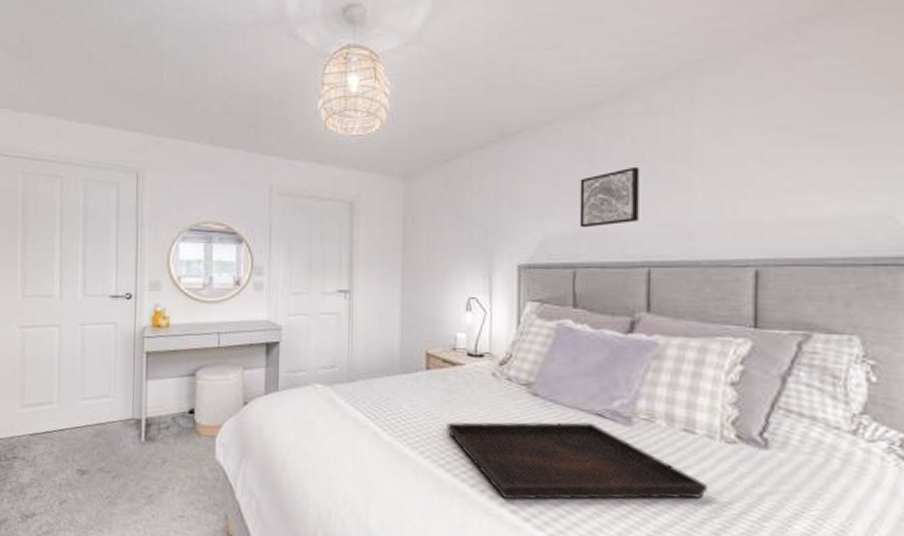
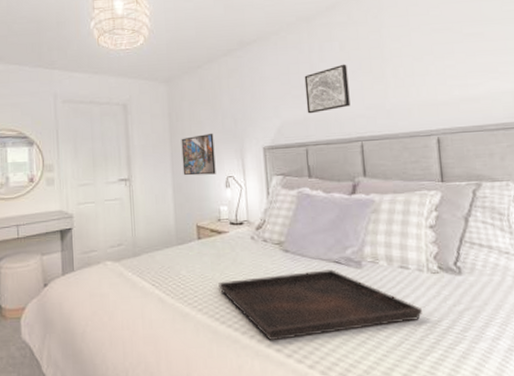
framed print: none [415,243,457,294] -> present [181,133,216,176]

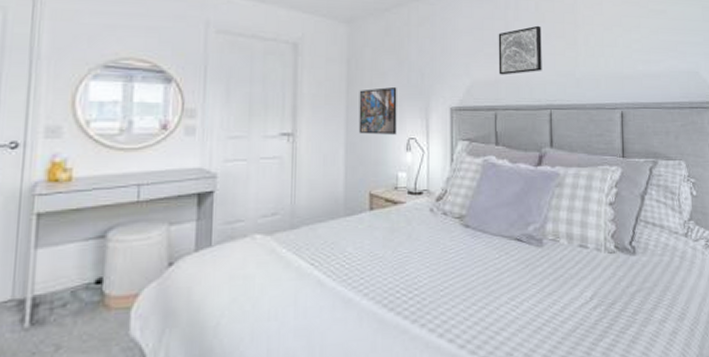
serving tray: present [218,269,422,341] -> none [389,248,597,330]

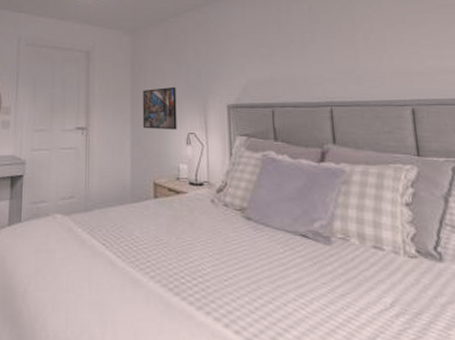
wall art: present [498,25,542,75] -> none [272,26,319,74]

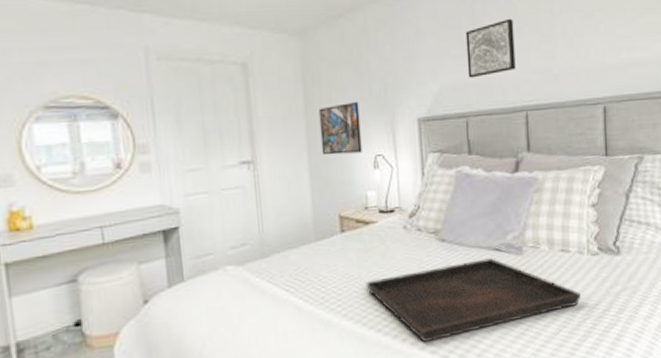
serving tray: none [174,243,399,321] -> present [366,258,581,343]
wall art: none [272,26,319,74] -> present [465,18,516,78]

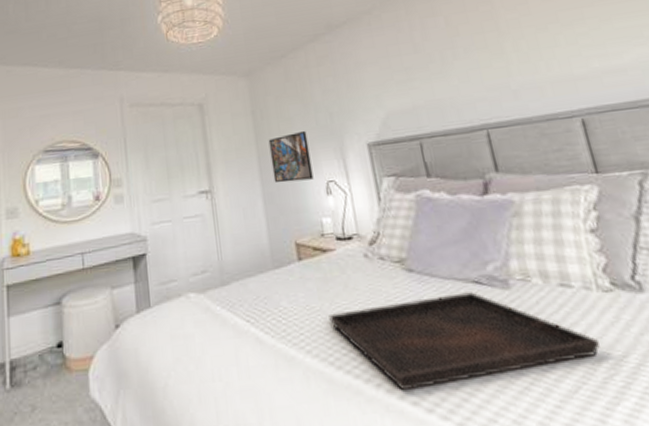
wall art: present [465,18,516,78] -> none [407,41,468,101]

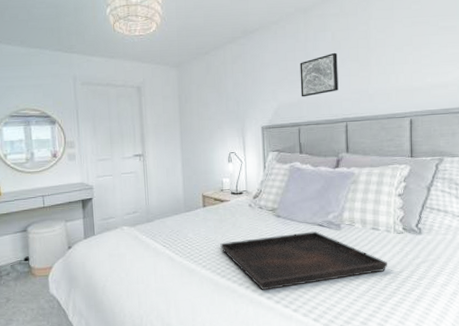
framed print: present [268,130,314,183] -> none [189,113,220,152]
wall art: none [407,41,468,101] -> present [300,52,339,97]

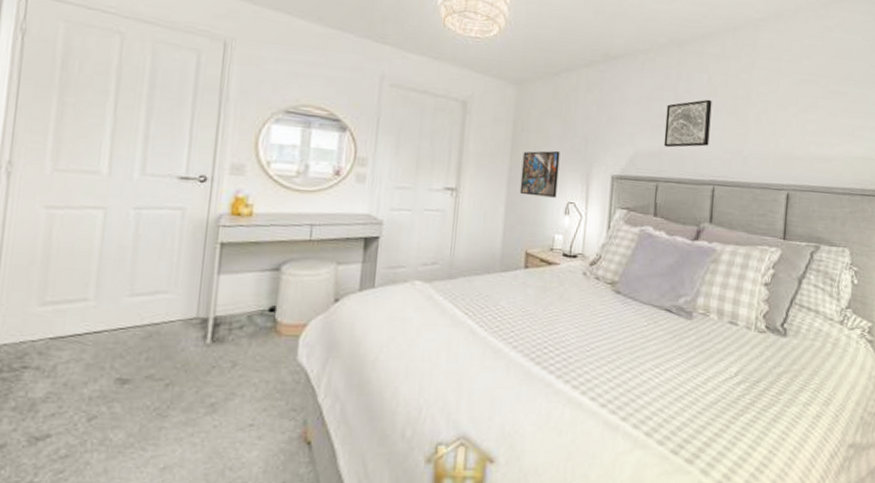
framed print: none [189,113,220,152] -> present [519,150,560,198]
serving tray: present [220,231,387,291] -> none [539,316,743,388]

